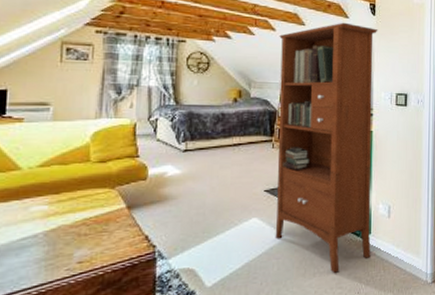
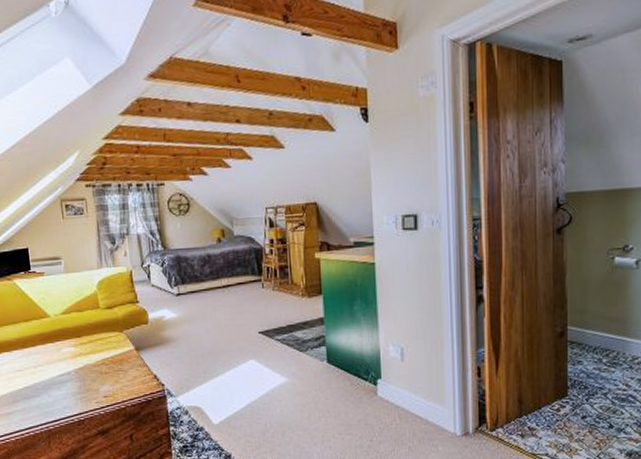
bookcase: present [275,22,378,273] -> none [257,136,383,418]

